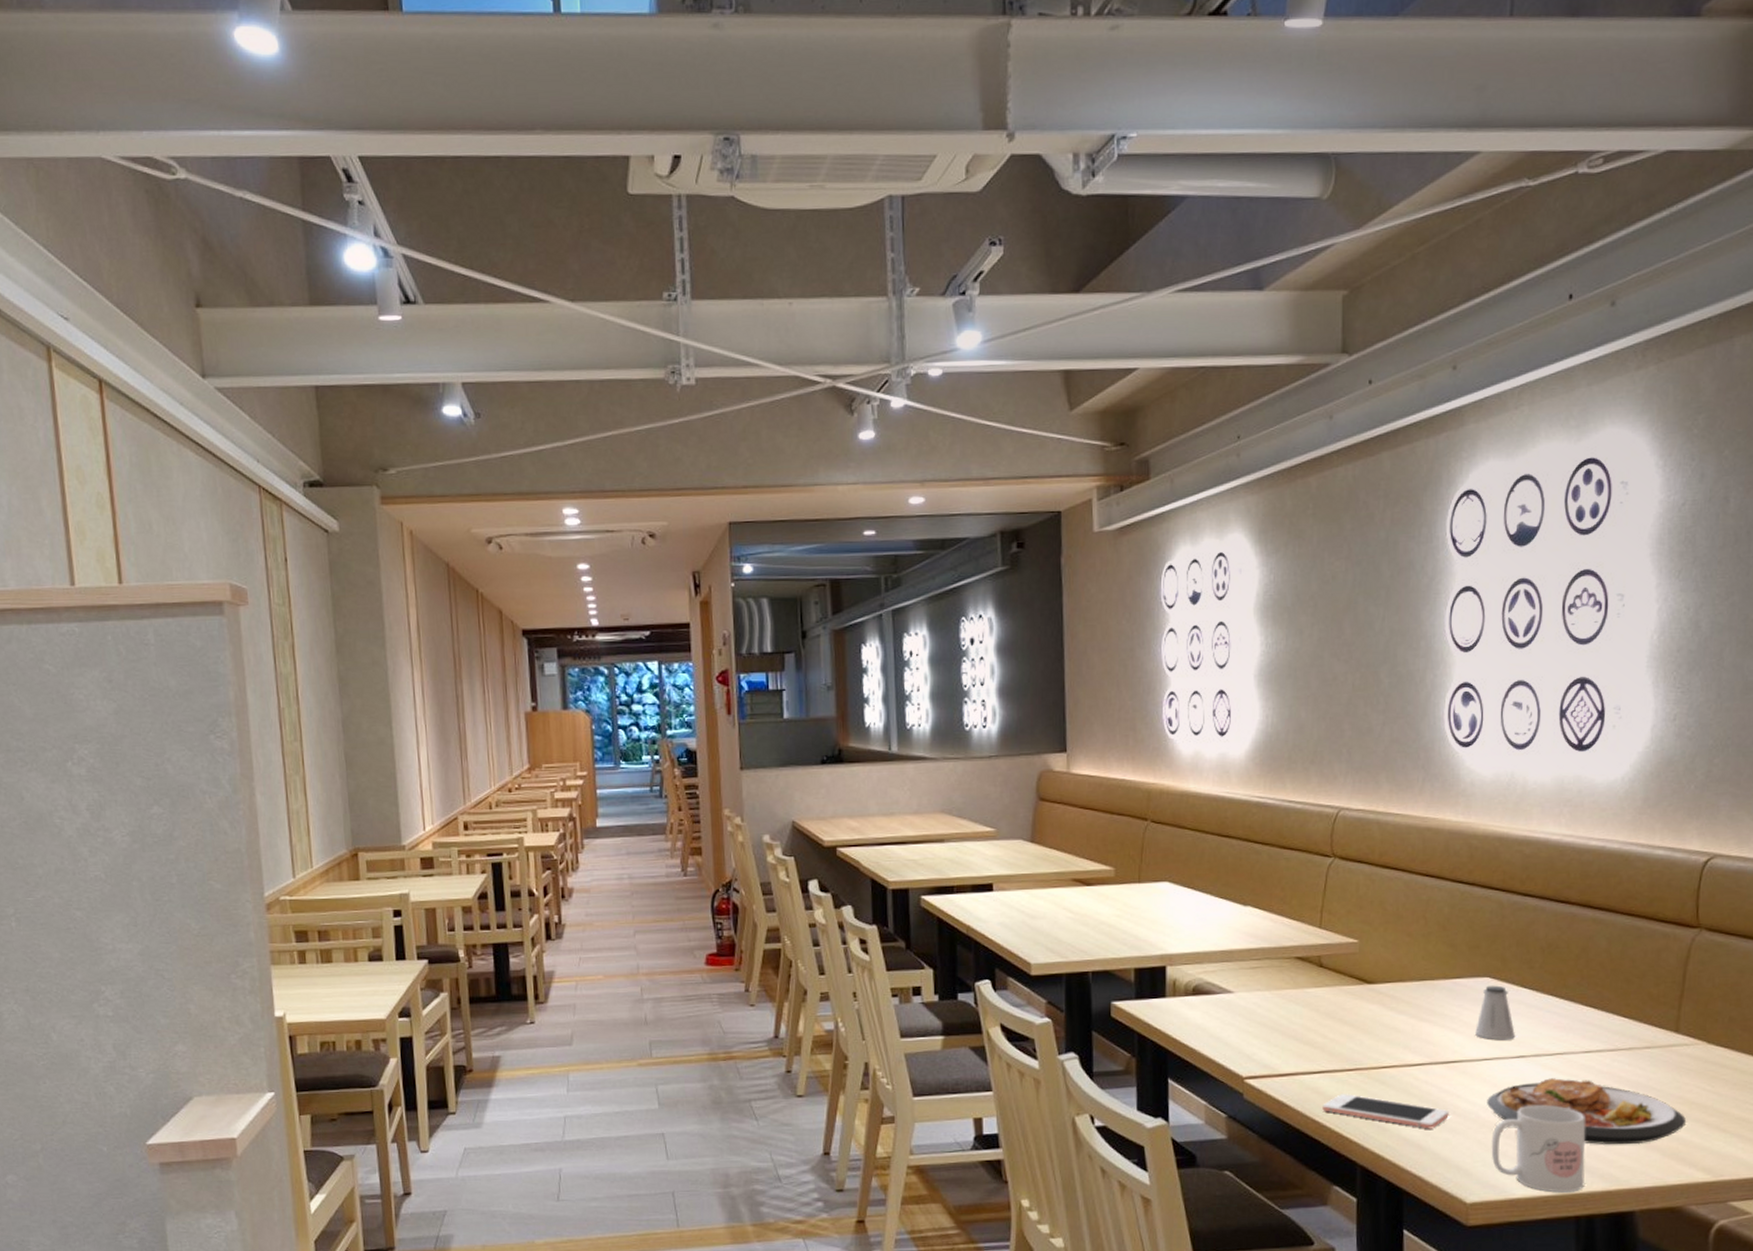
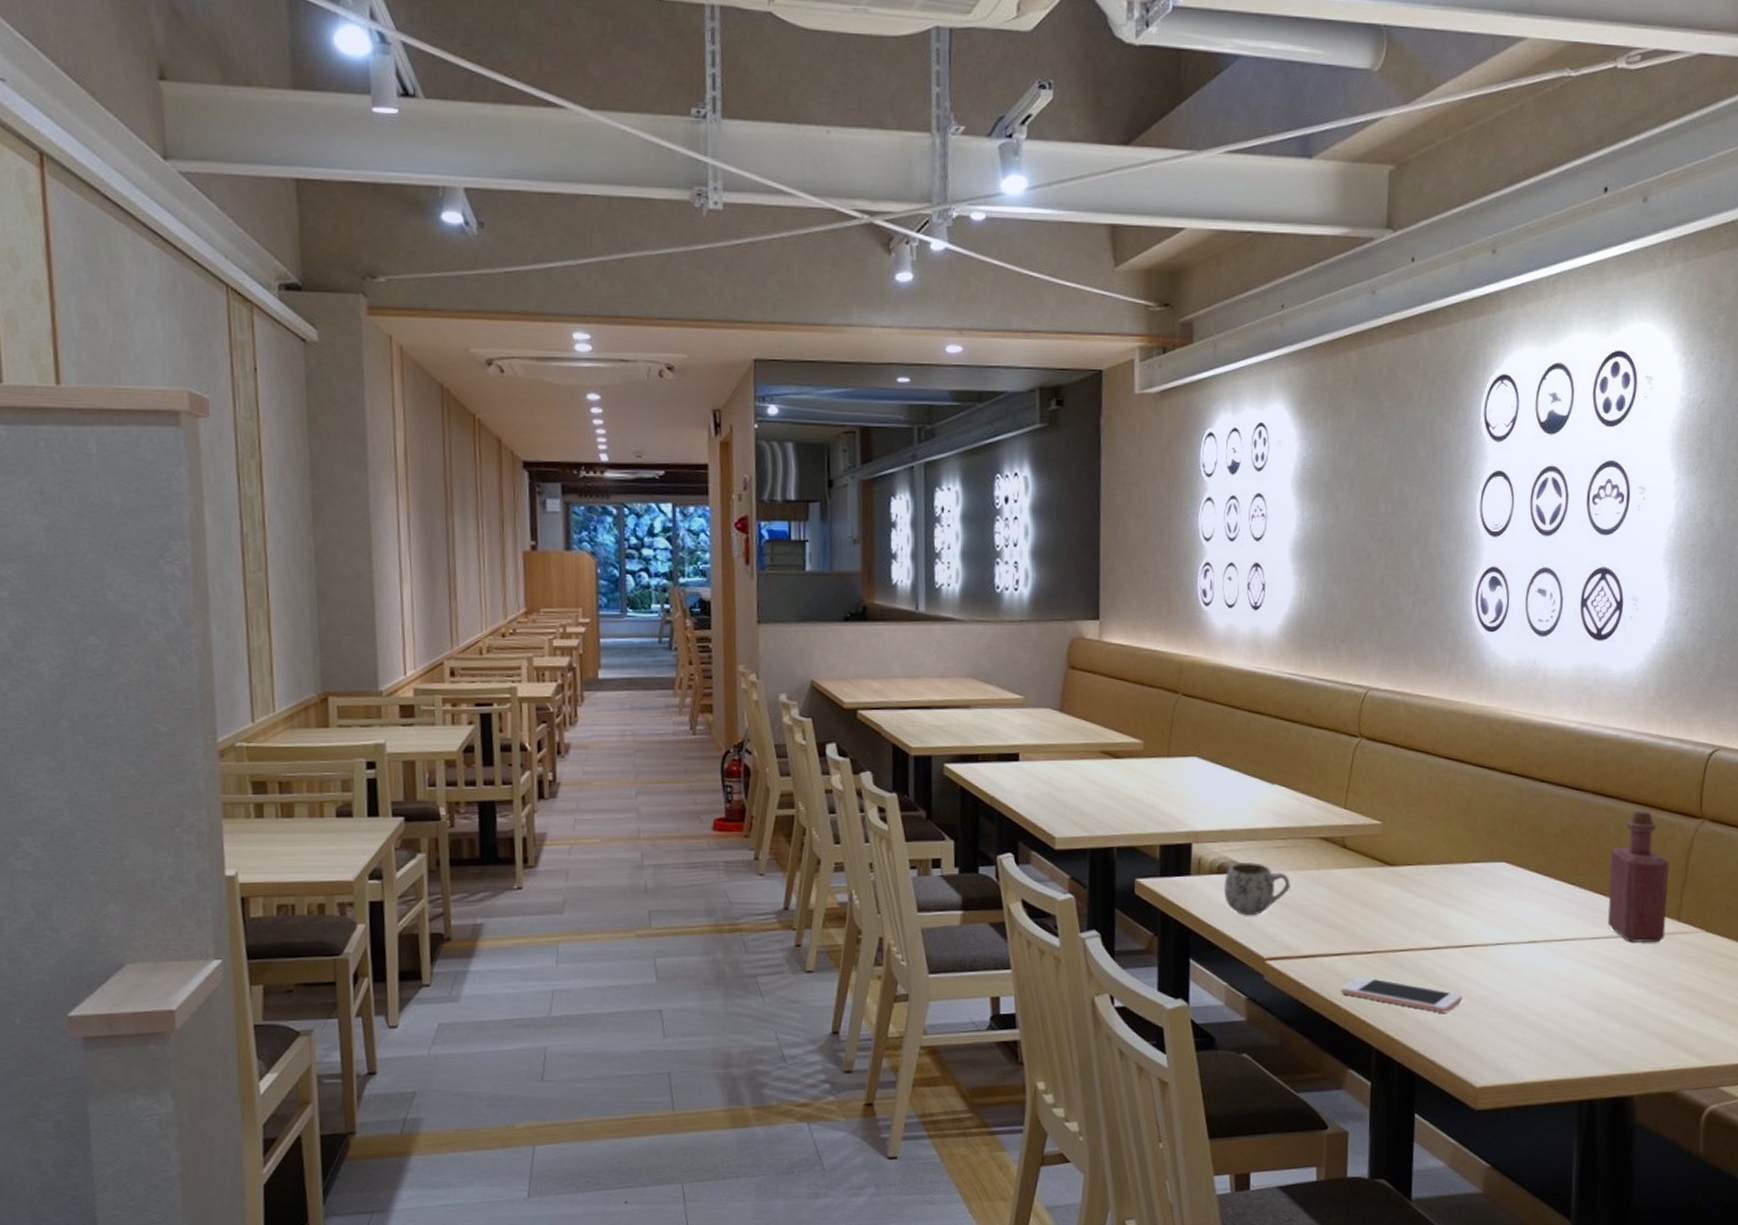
mug: none [1199,982,1267,1036] -> present [1223,861,1291,916]
saltshaker: present [1475,985,1515,1040] -> none [1490,870,1528,925]
plate: present [1487,1078,1687,1145] -> none [1499,964,1684,1031]
mug: present [1491,1104,1586,1193] -> none [1501,990,1591,1077]
bottle: none [1599,921,1666,1055] -> present [1607,810,1670,942]

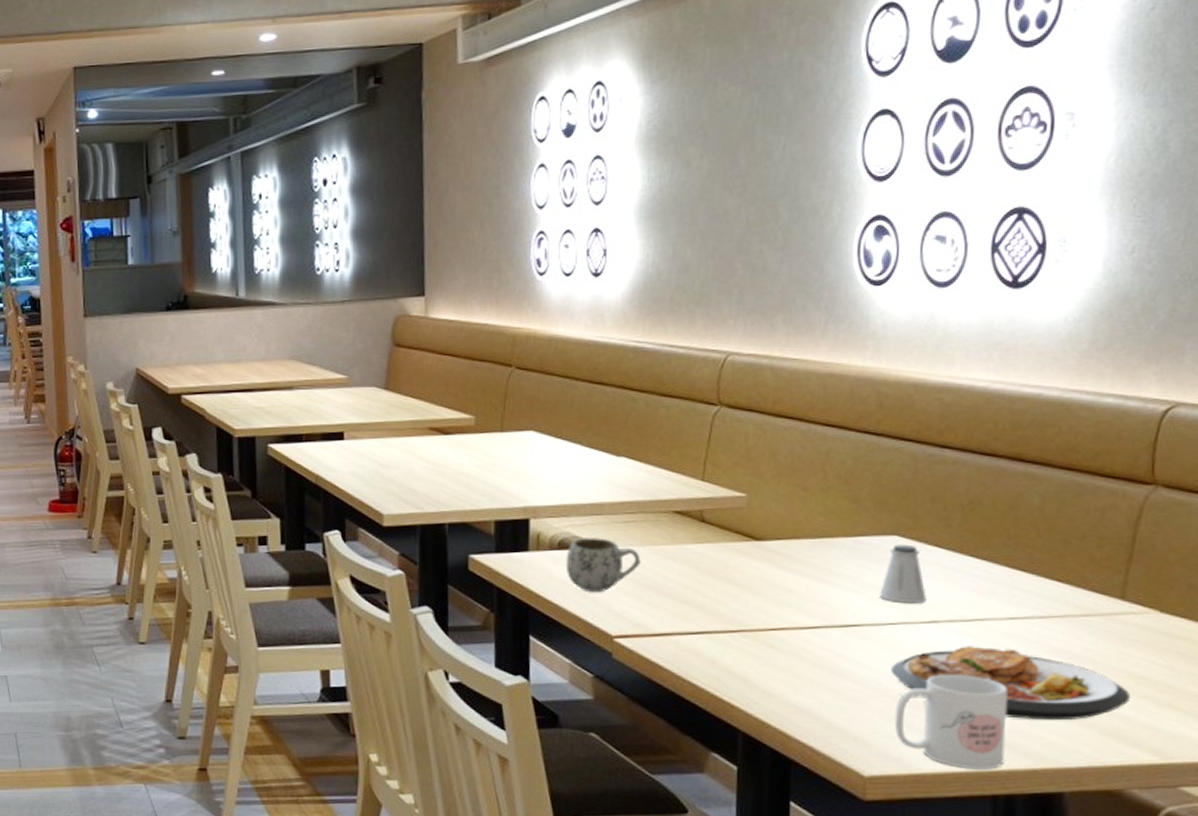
cell phone: present [1341,977,1464,1013] -> none [701,656,848,697]
saltshaker: none [1490,870,1528,925] -> present [880,544,927,604]
plate: none [1499,964,1684,1031] -> present [891,646,1131,721]
mug: none [1501,990,1591,1077] -> present [894,674,1008,770]
bottle: present [1607,810,1670,942] -> none [1028,477,1111,623]

